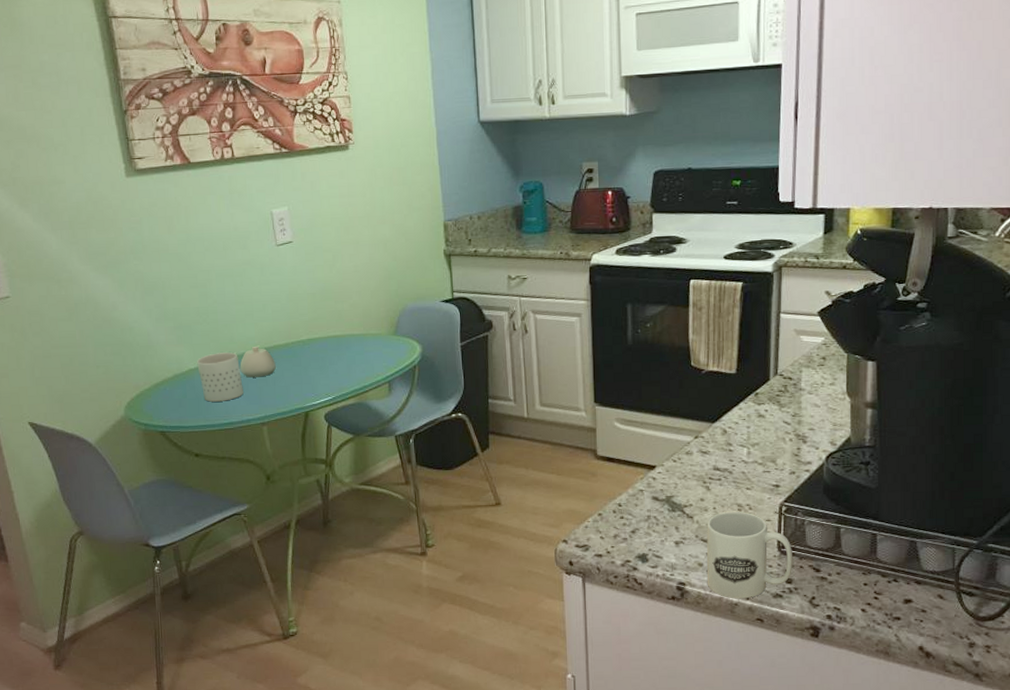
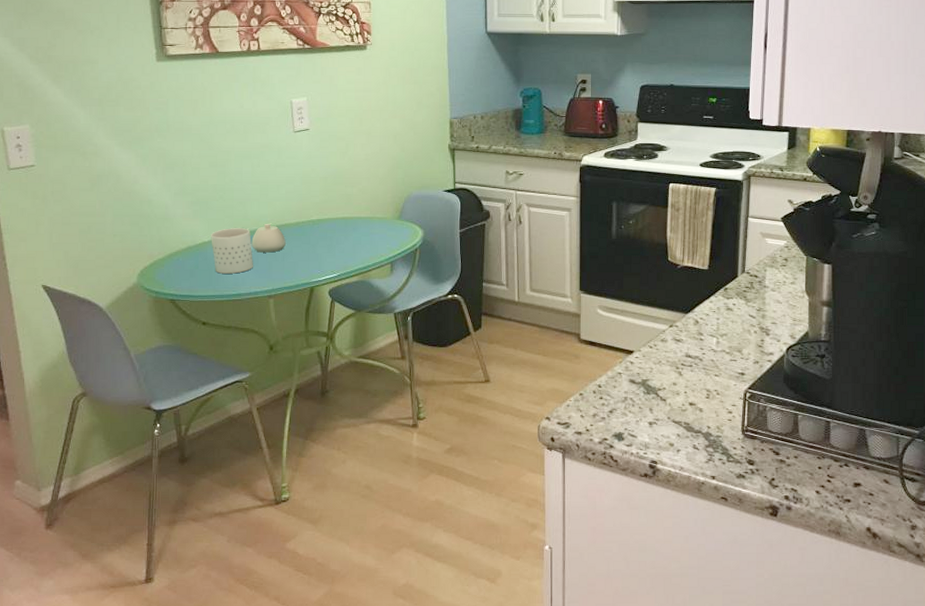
mug: present [706,511,793,599] -> none [677,395,756,478]

